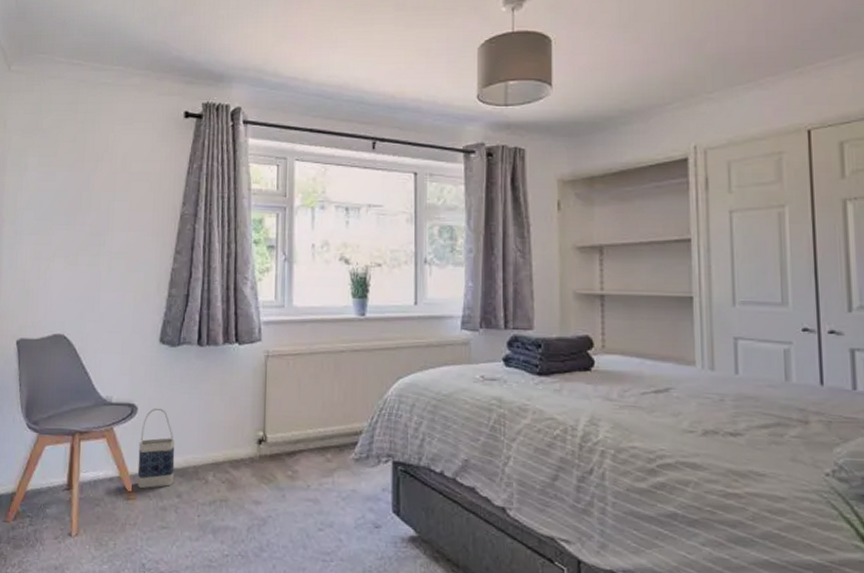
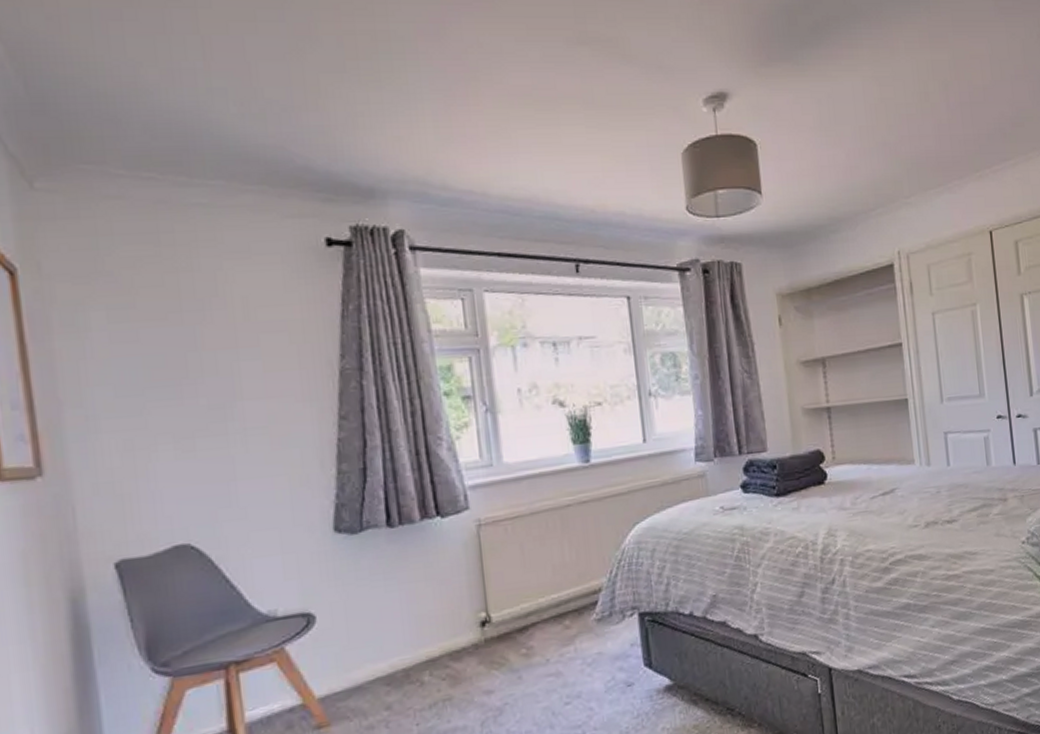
bag: present [137,407,175,489] -> none [324,610,379,712]

